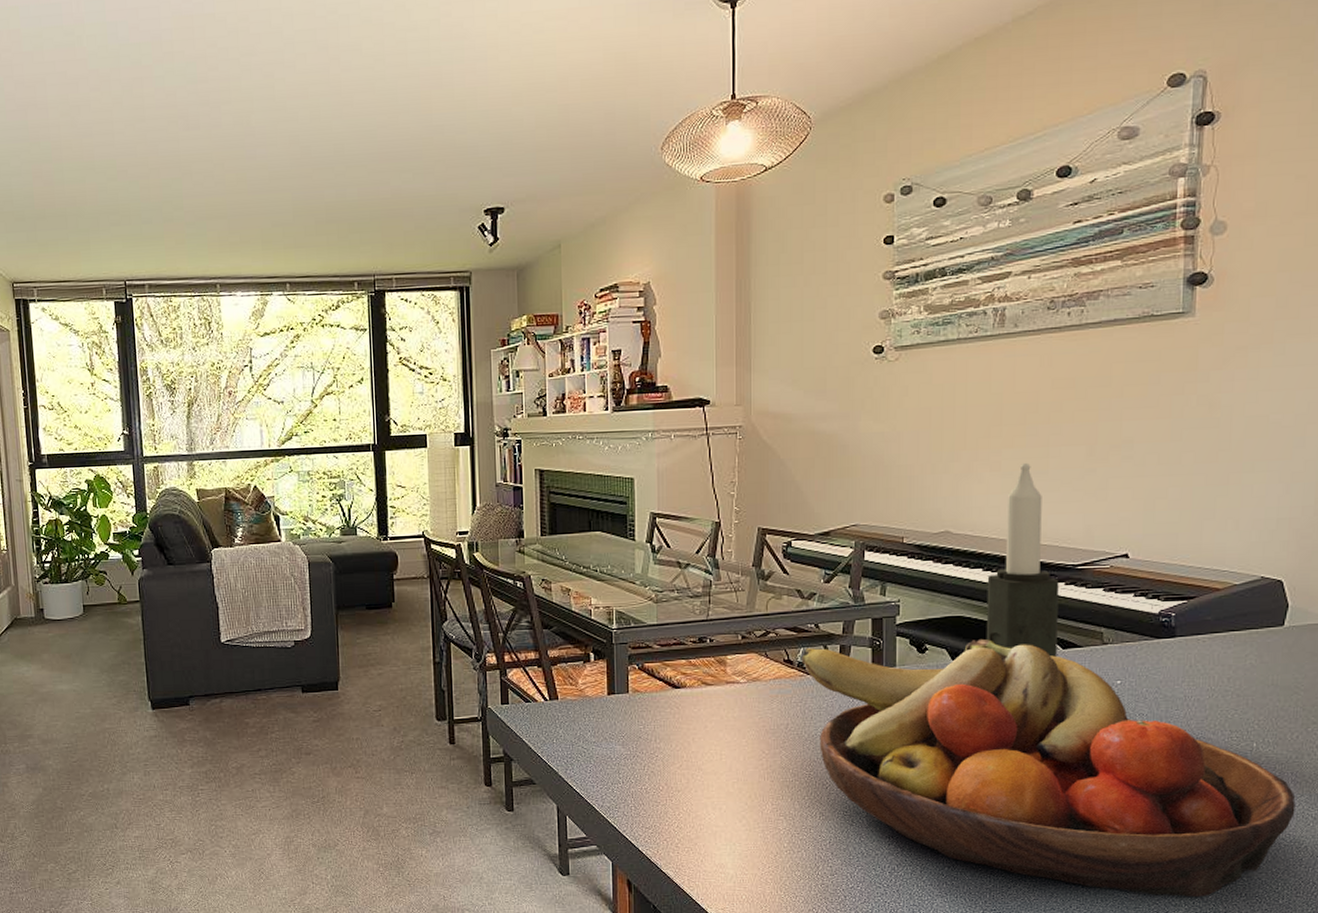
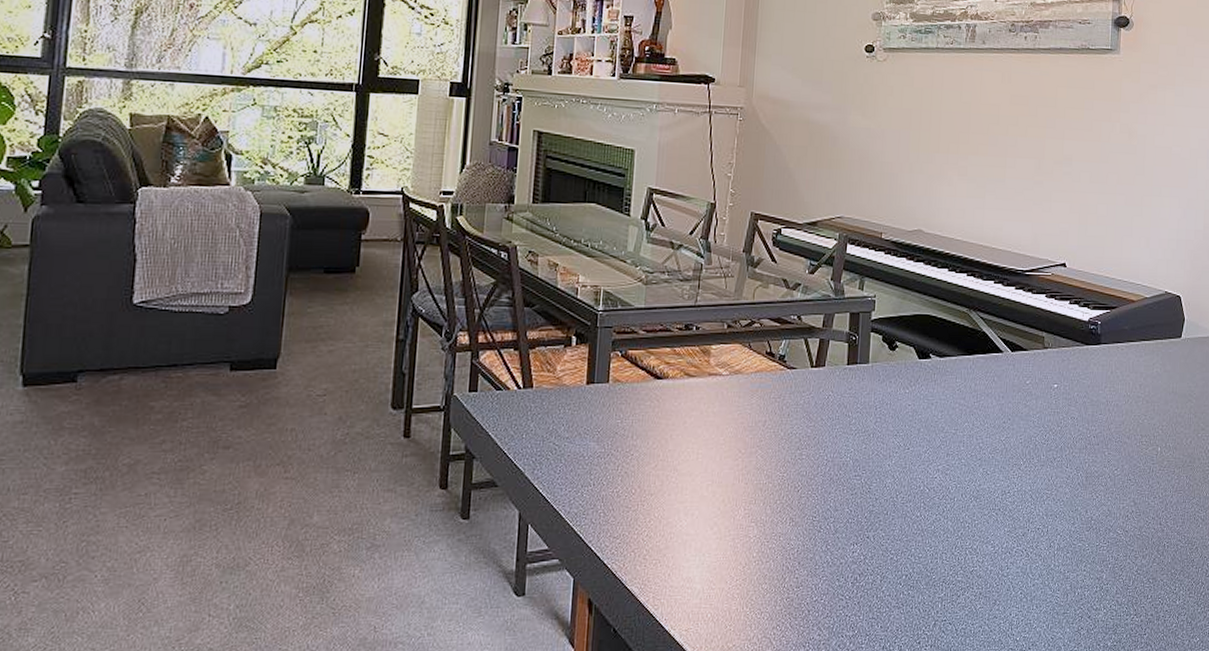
fruit bowl: present [800,638,1296,897] -> none [782,338,1189,600]
candle: present [986,462,1059,657] -> none [948,170,1011,359]

